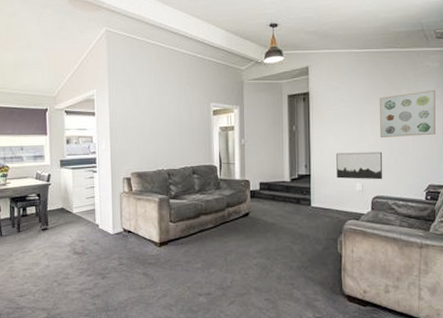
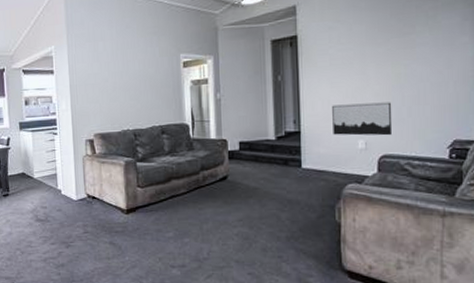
wall art: present [380,90,436,137] -> none [387,24,463,85]

